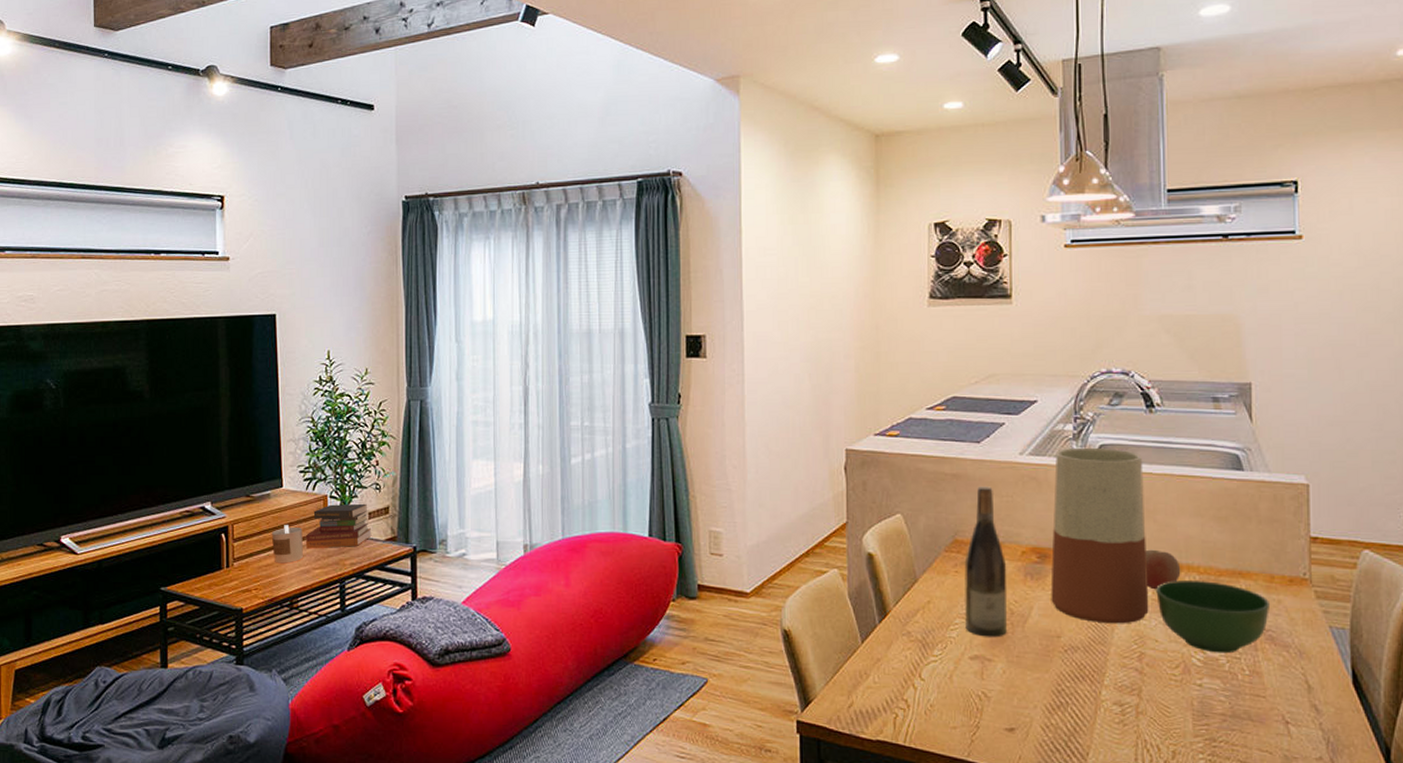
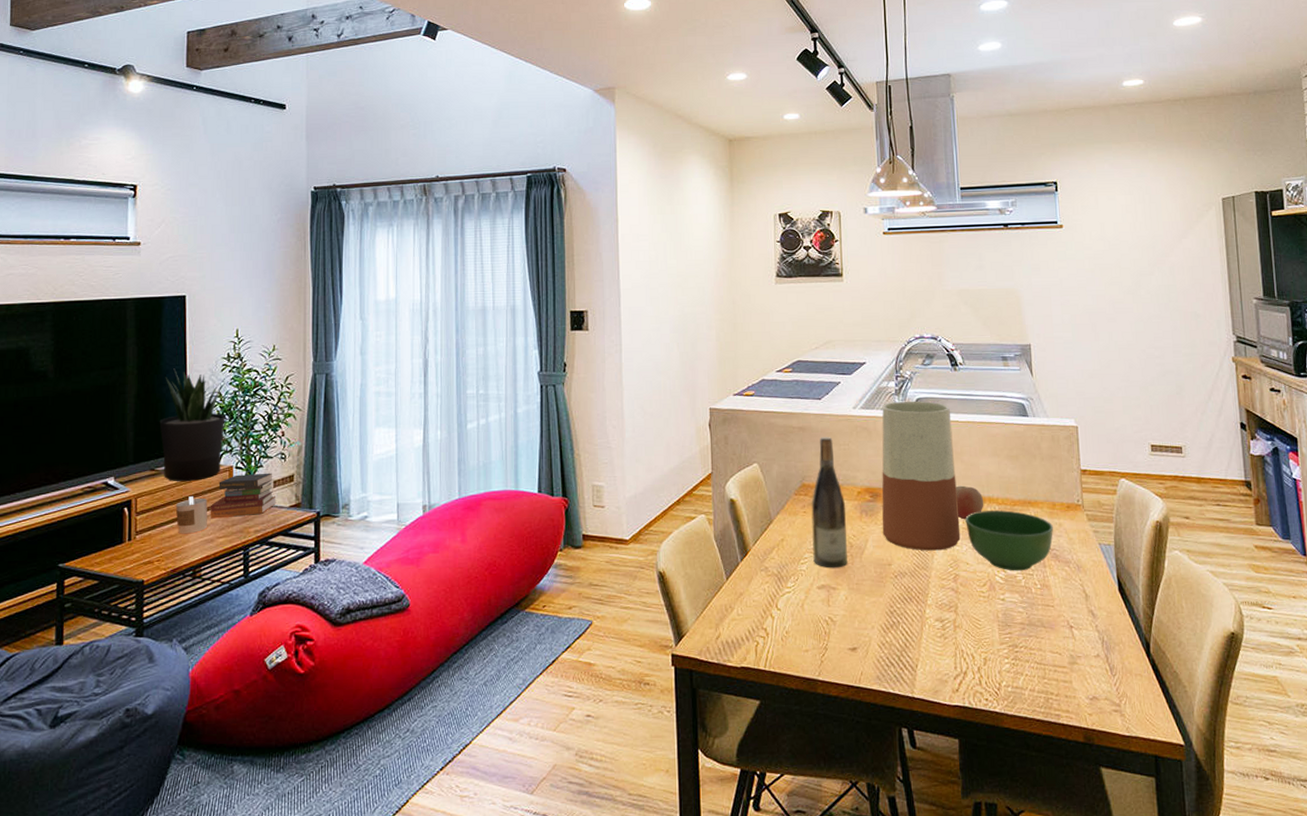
planter: none [253,391,319,509] -> present [159,368,226,481]

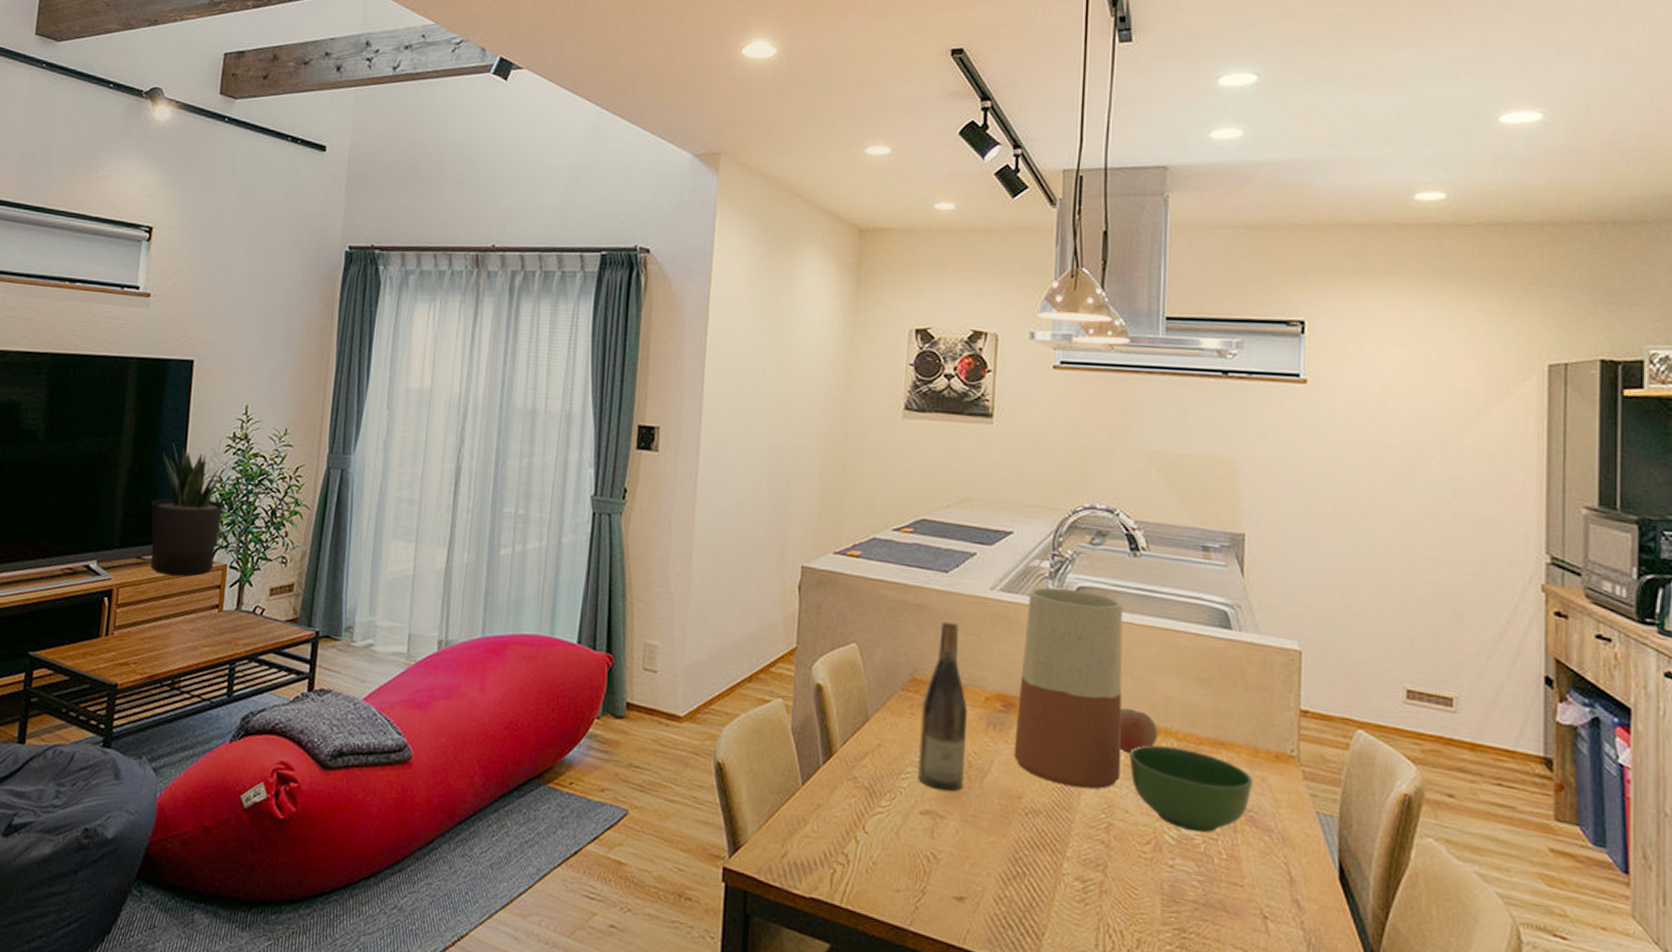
candle: present [175,496,208,534] -> none [159,594,195,638]
books: present [210,472,277,519] -> none [197,575,272,625]

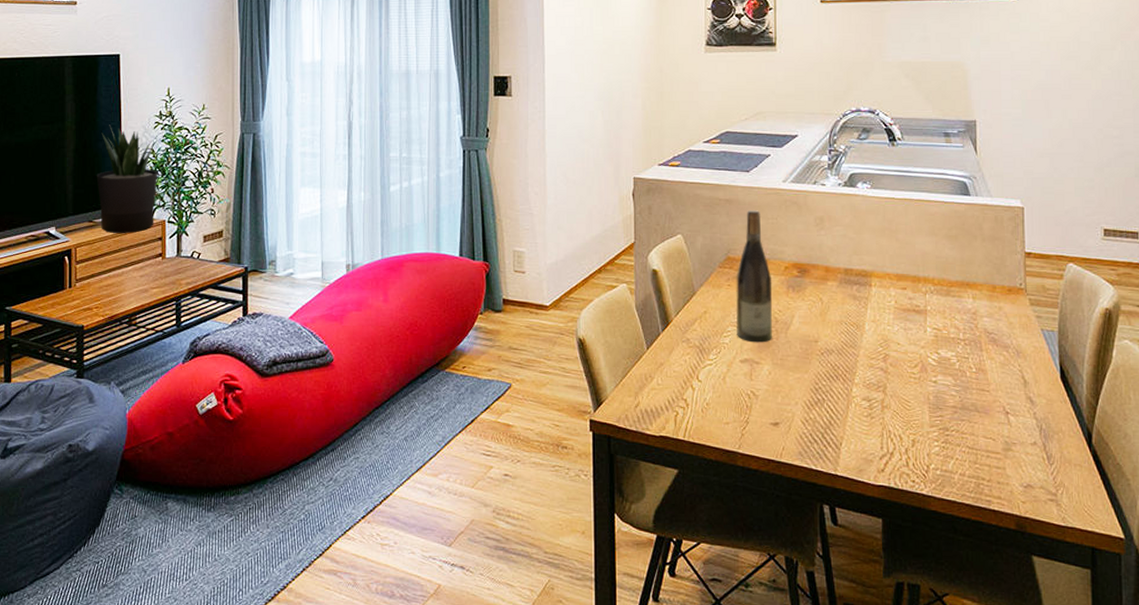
vase: present [1014,587,1124,789] -> none [809,176,892,330]
fruit: present [1119,707,1158,754] -> none [889,264,919,299]
bowl: present [1129,745,1254,833] -> none [898,291,993,354]

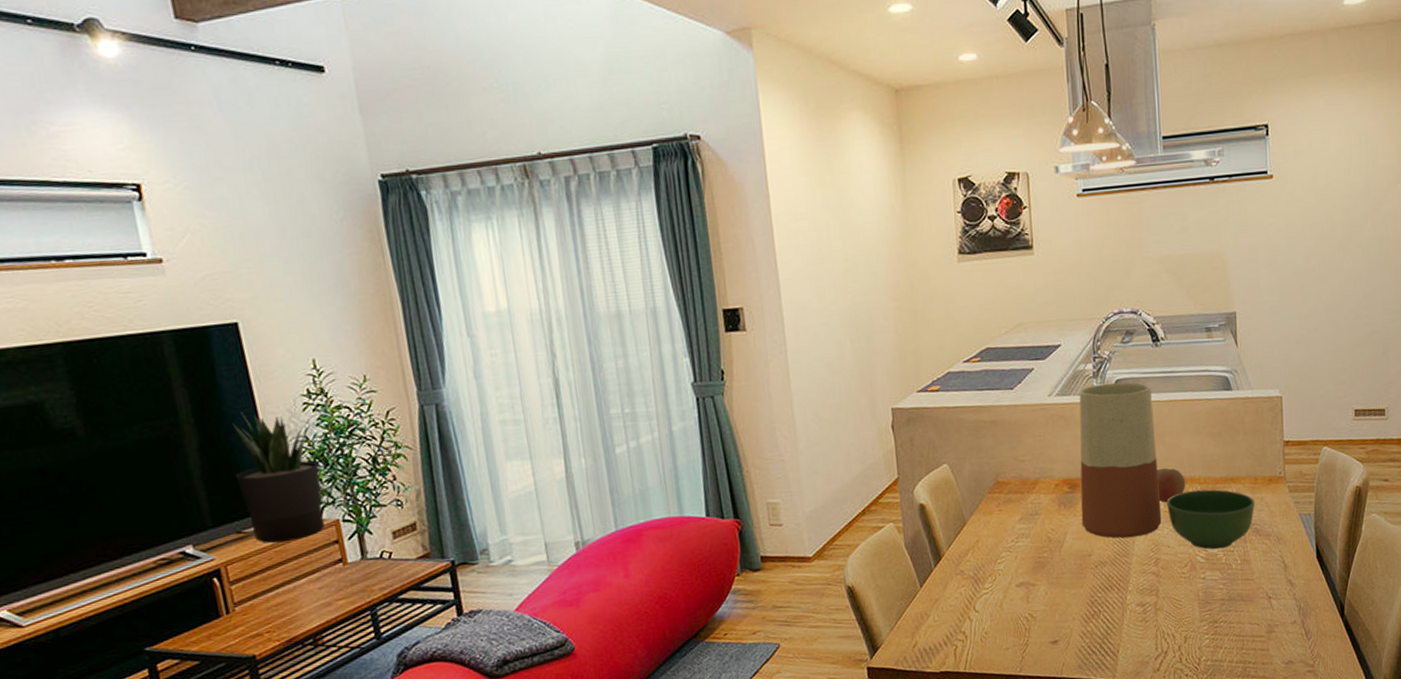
wine bottle: present [735,210,773,342] -> none [1006,429,1046,565]
vase: none [809,176,892,330] -> present [1079,382,1162,538]
fruit: none [889,264,919,299] -> present [1157,468,1186,503]
bowl: none [898,291,993,354] -> present [1167,489,1256,549]

